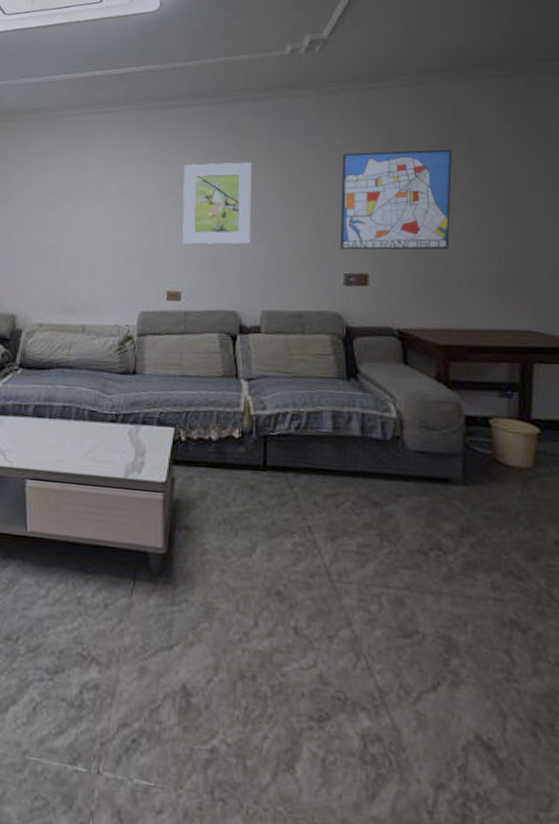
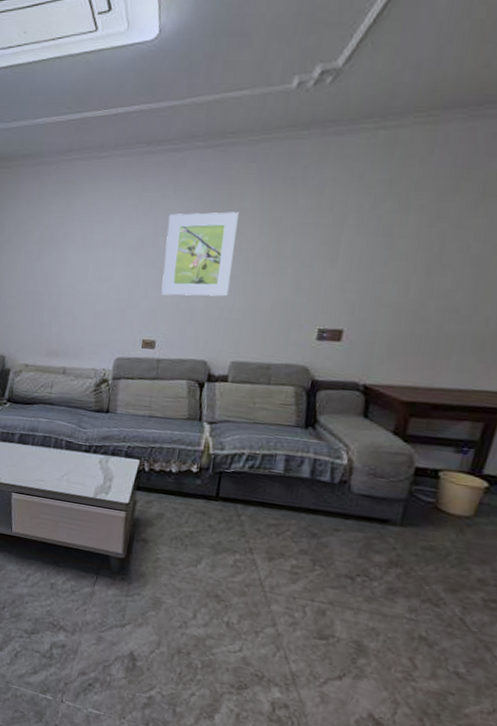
wall art: present [341,149,453,250] -> none [319,198,461,308]

